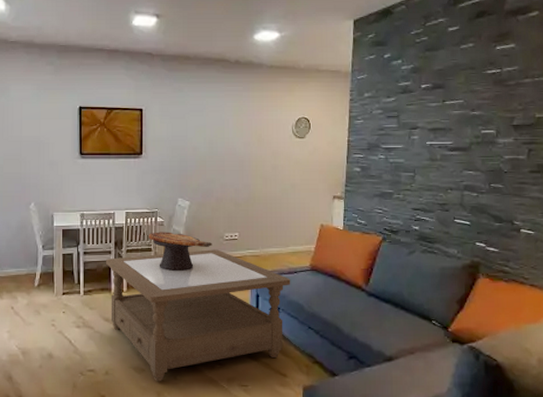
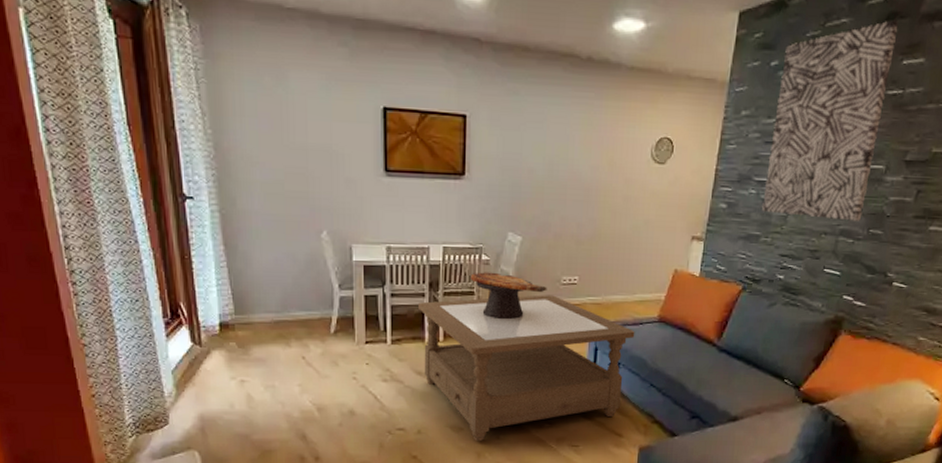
wall art: none [390,17,488,177] -> present [761,20,899,221]

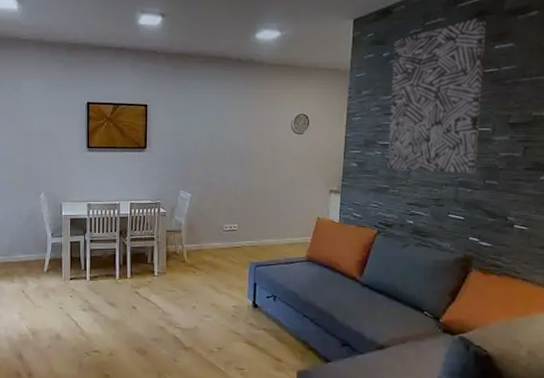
coffee table: present [419,295,635,441] -> none [111,239,287,363]
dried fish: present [470,272,547,320] -> none [151,222,213,260]

